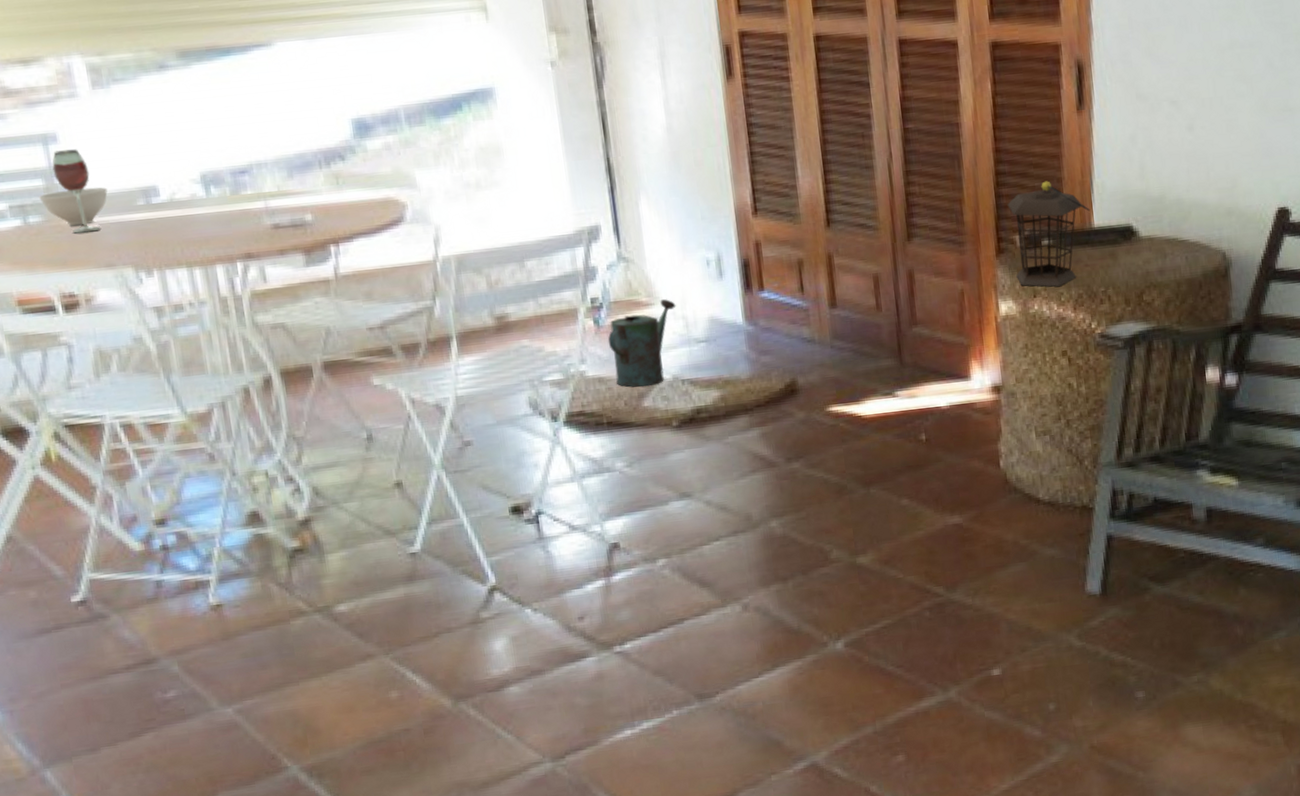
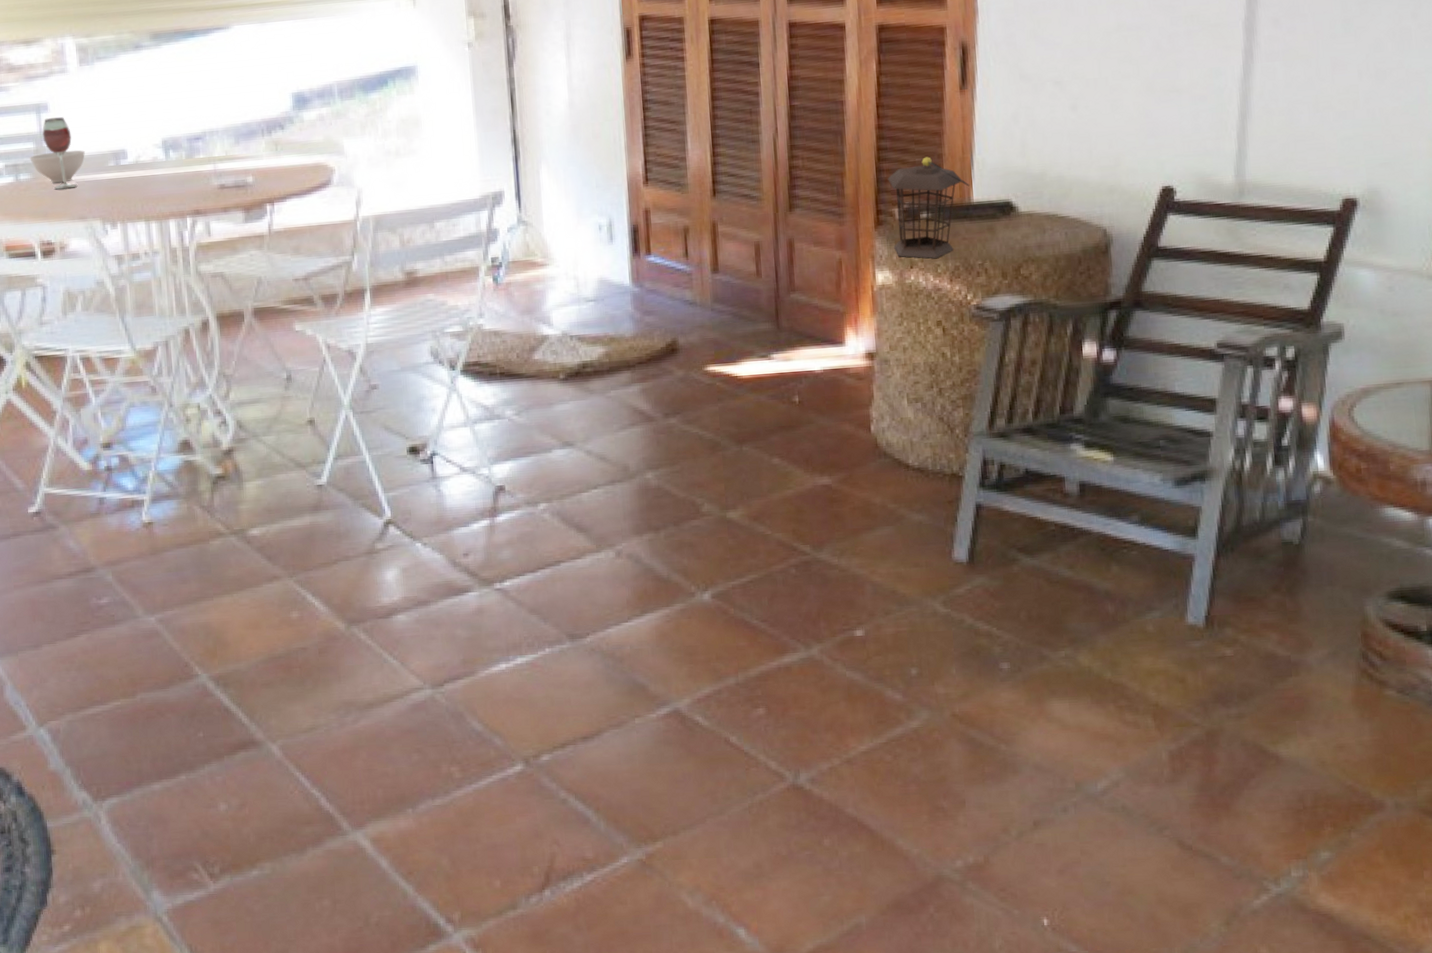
watering can: present [608,298,676,387] -> none [505,260,569,341]

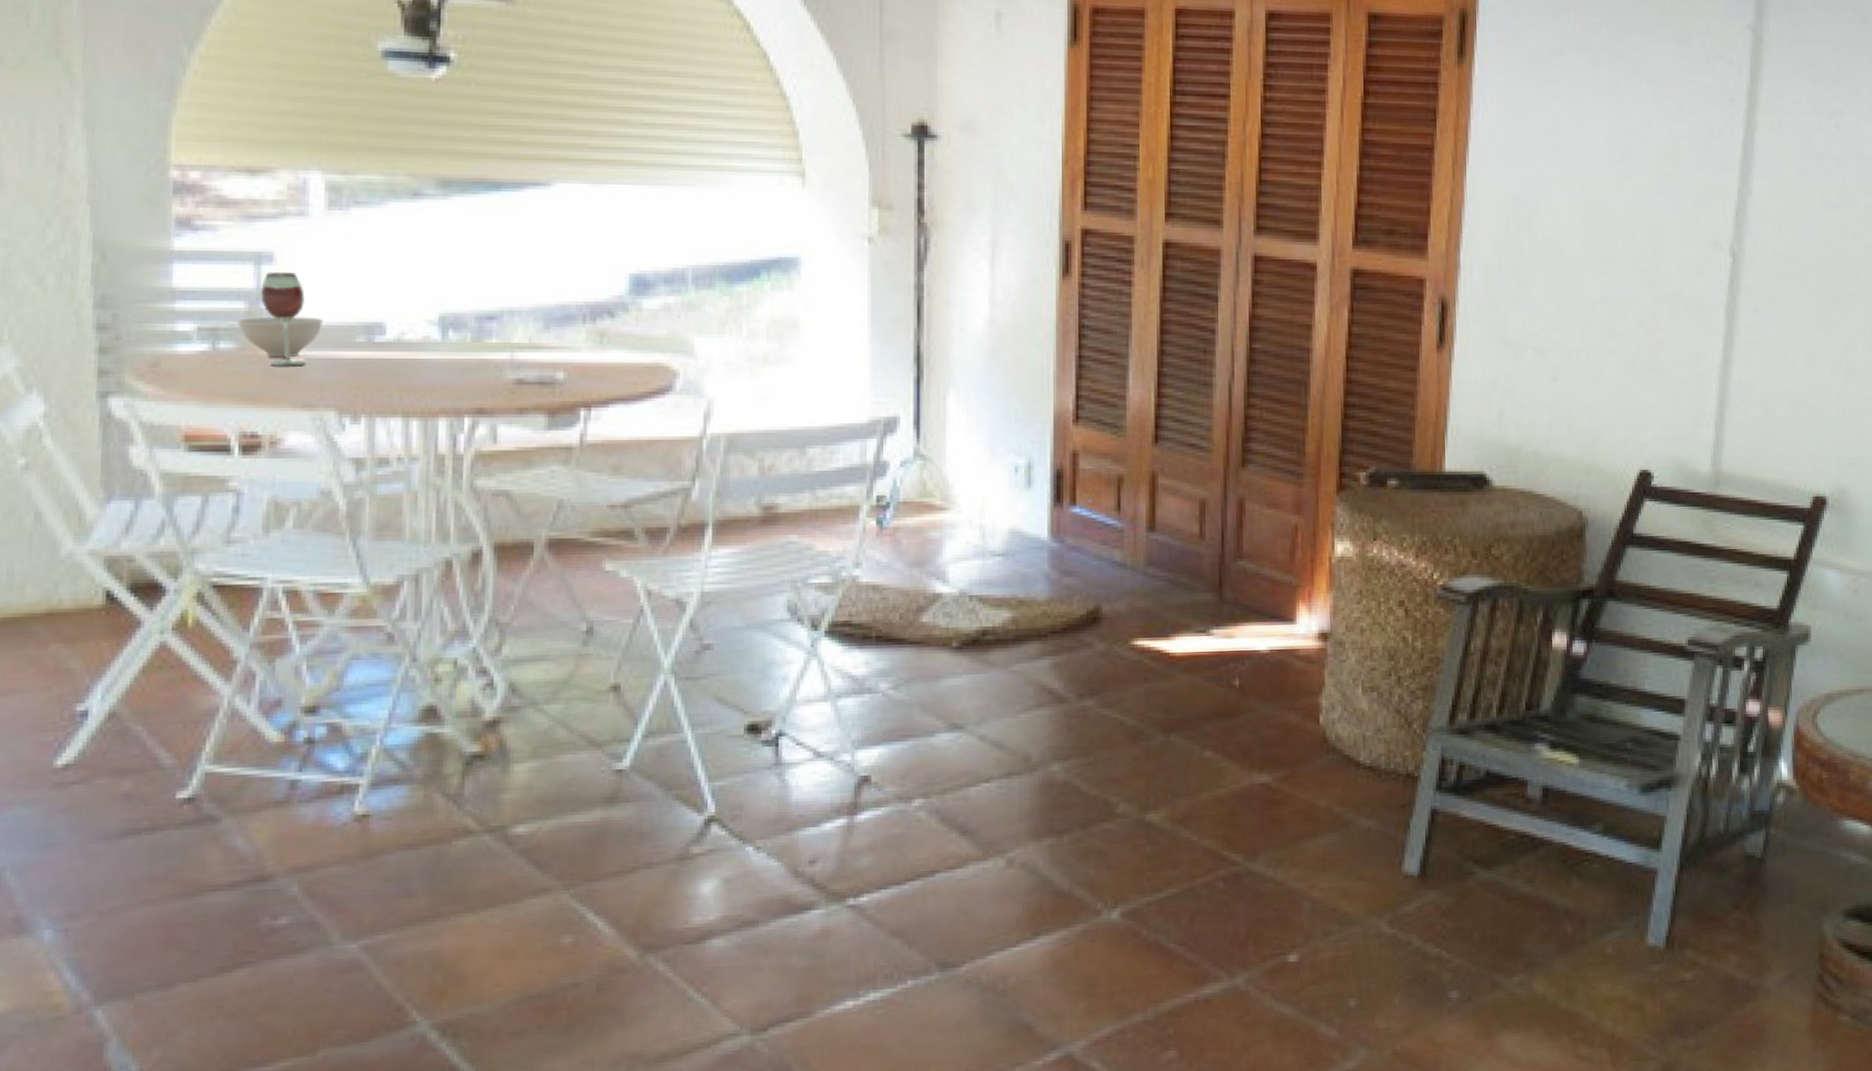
lantern: present [888,157,970,259] -> none [1354,418,1443,532]

